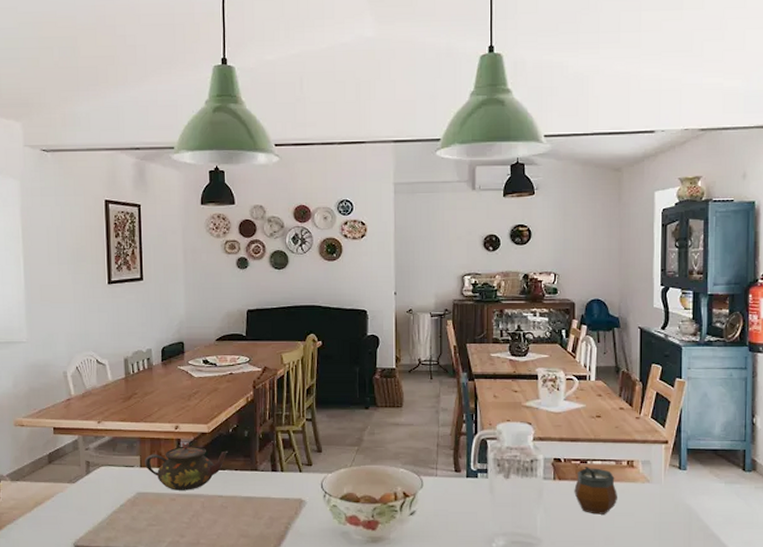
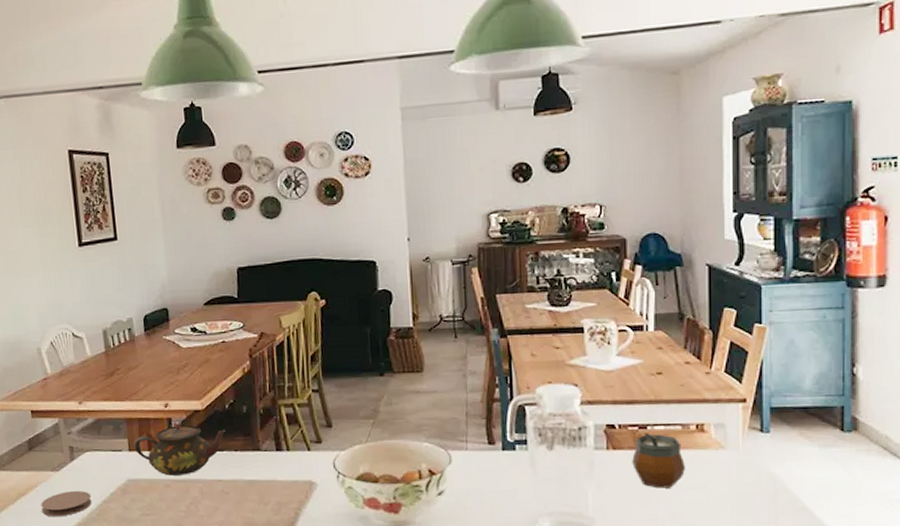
coaster: none [56,502,104,525] -> present [41,491,92,517]

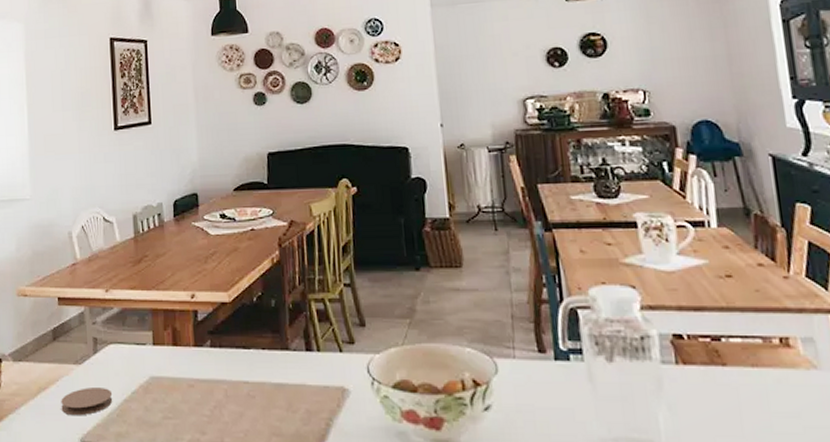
teapot: present [133,421,225,476] -> none [158,314,252,375]
gourd: present [632,433,686,488] -> none [707,346,774,414]

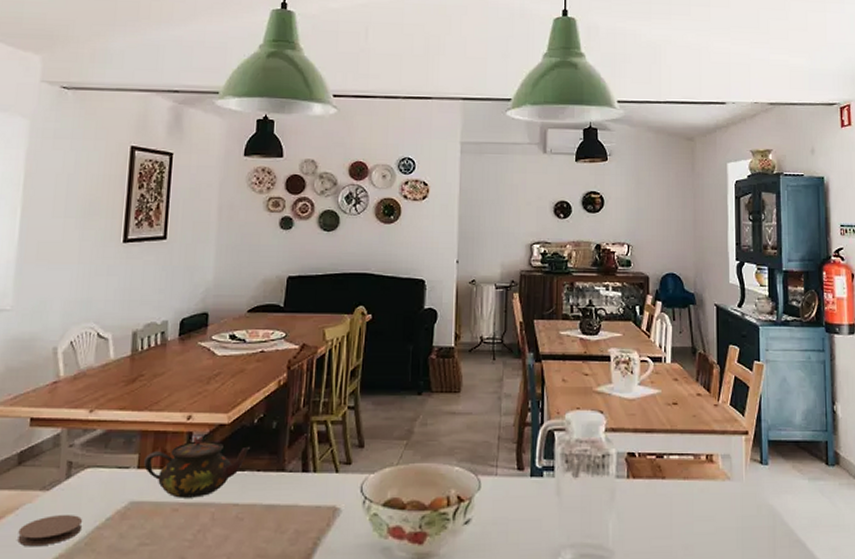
teapot: none [158,314,252,375] -> present [144,436,250,498]

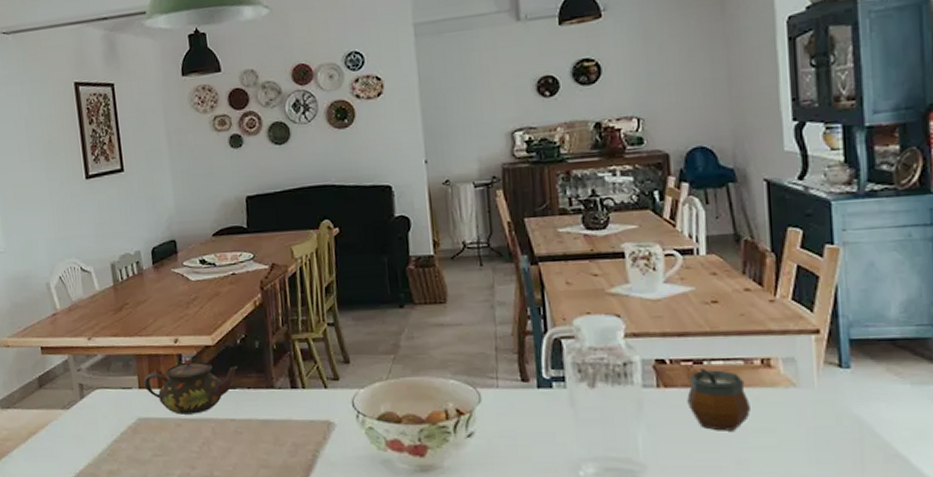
coaster: present [17,515,83,547] -> none [51,430,103,457]
gourd: none [650,462,698,519] -> present [687,369,752,431]

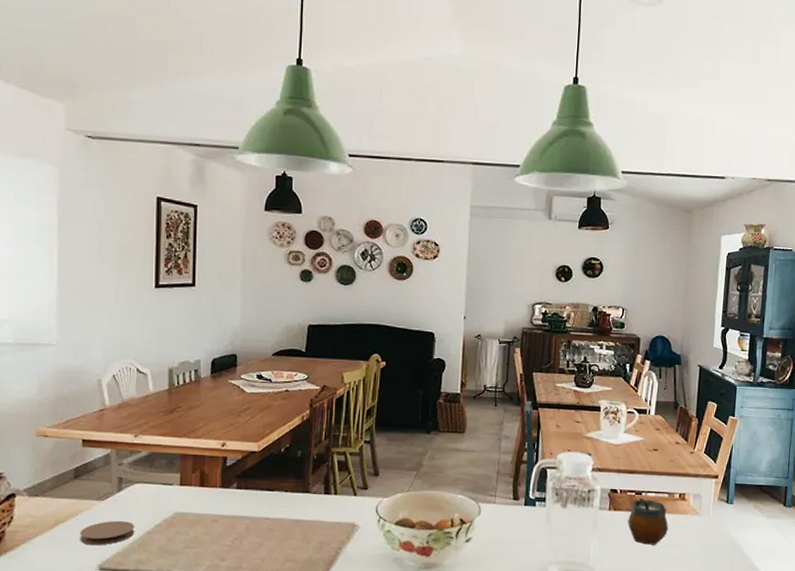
coaster: none [51,430,103,457] -> present [80,521,135,546]
teapot: present [143,358,237,415] -> none [186,461,278,512]

